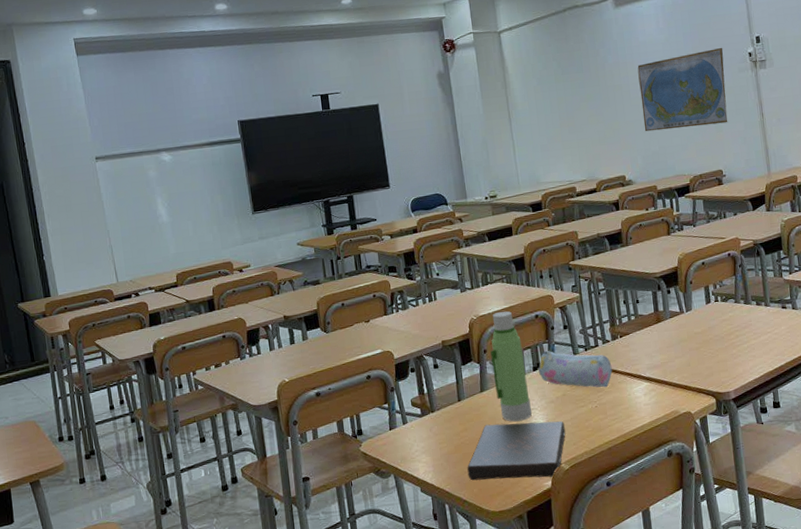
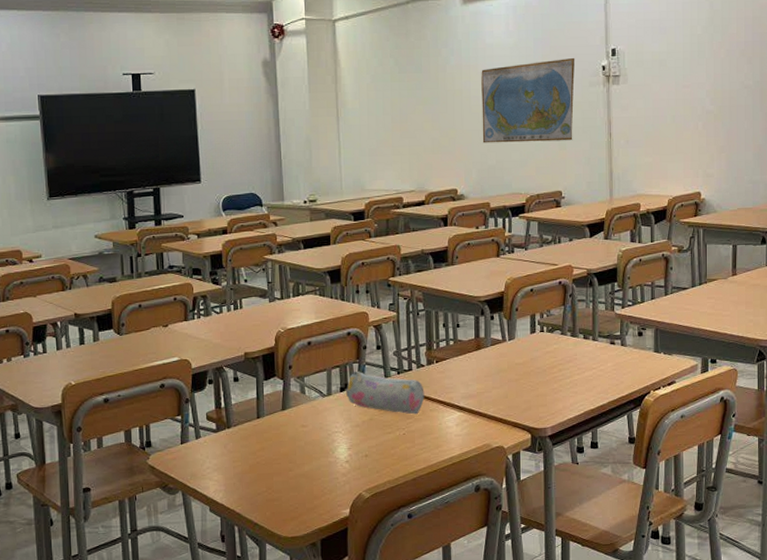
book: present [467,420,566,481] -> none [261,445,369,505]
water bottle: present [490,311,532,422] -> none [296,325,335,444]

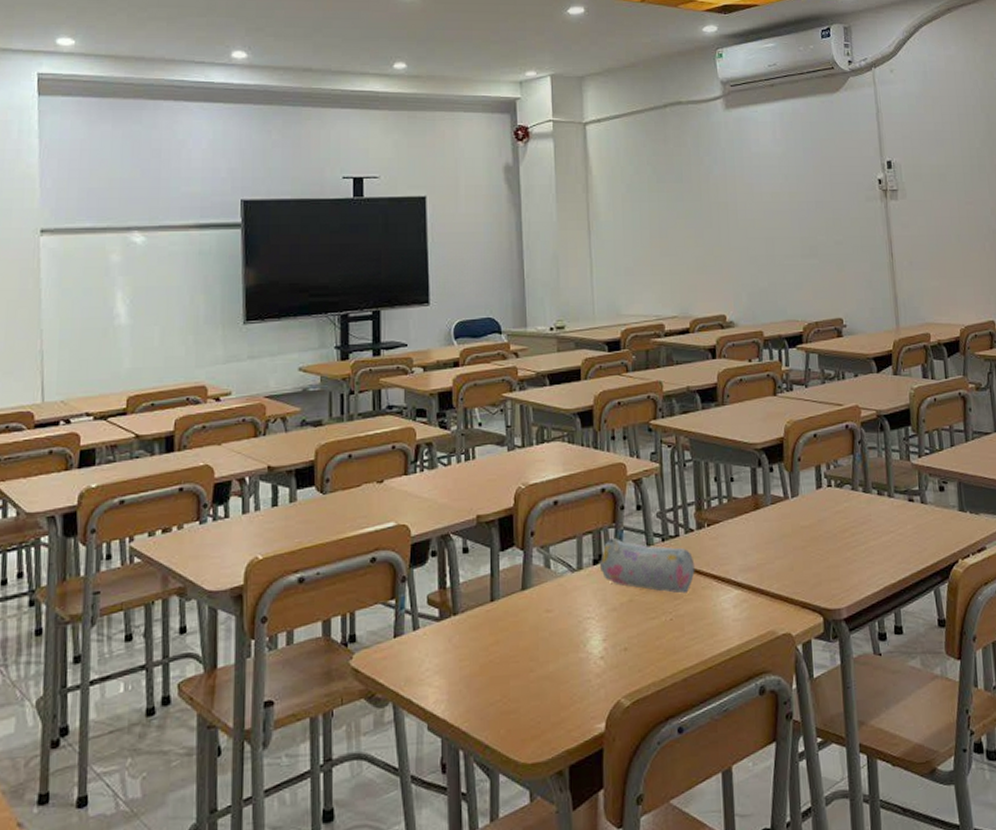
world map: present [481,57,575,143] -> none [748,169,852,263]

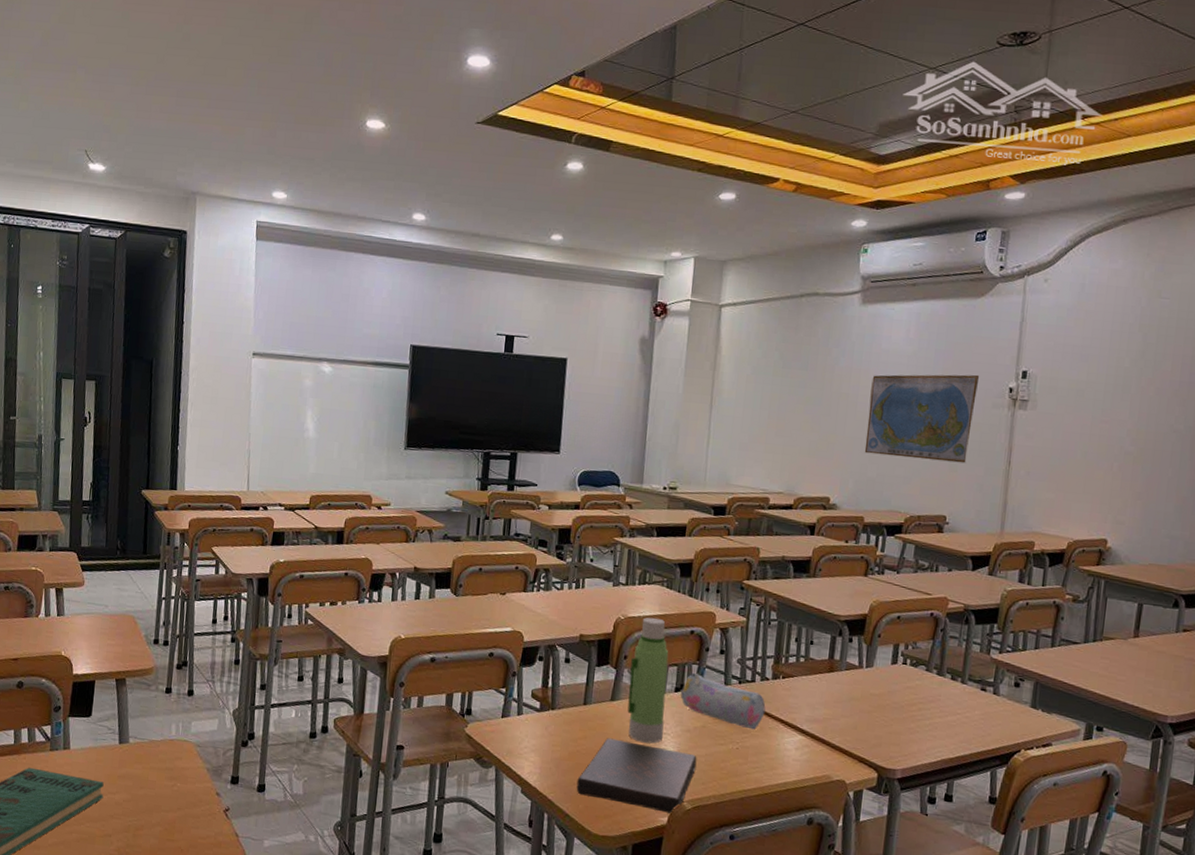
book: none [494,636,629,717] -> present [576,738,697,813]
water bottle: none [539,480,586,635] -> present [627,617,669,744]
world map: none [748,169,852,263] -> present [864,374,980,464]

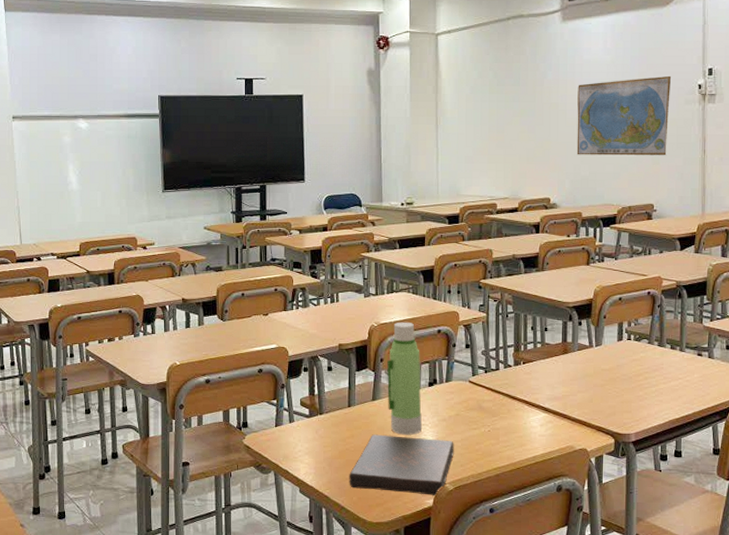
pencil case: present [680,672,766,730] -> none [433,367,511,413]

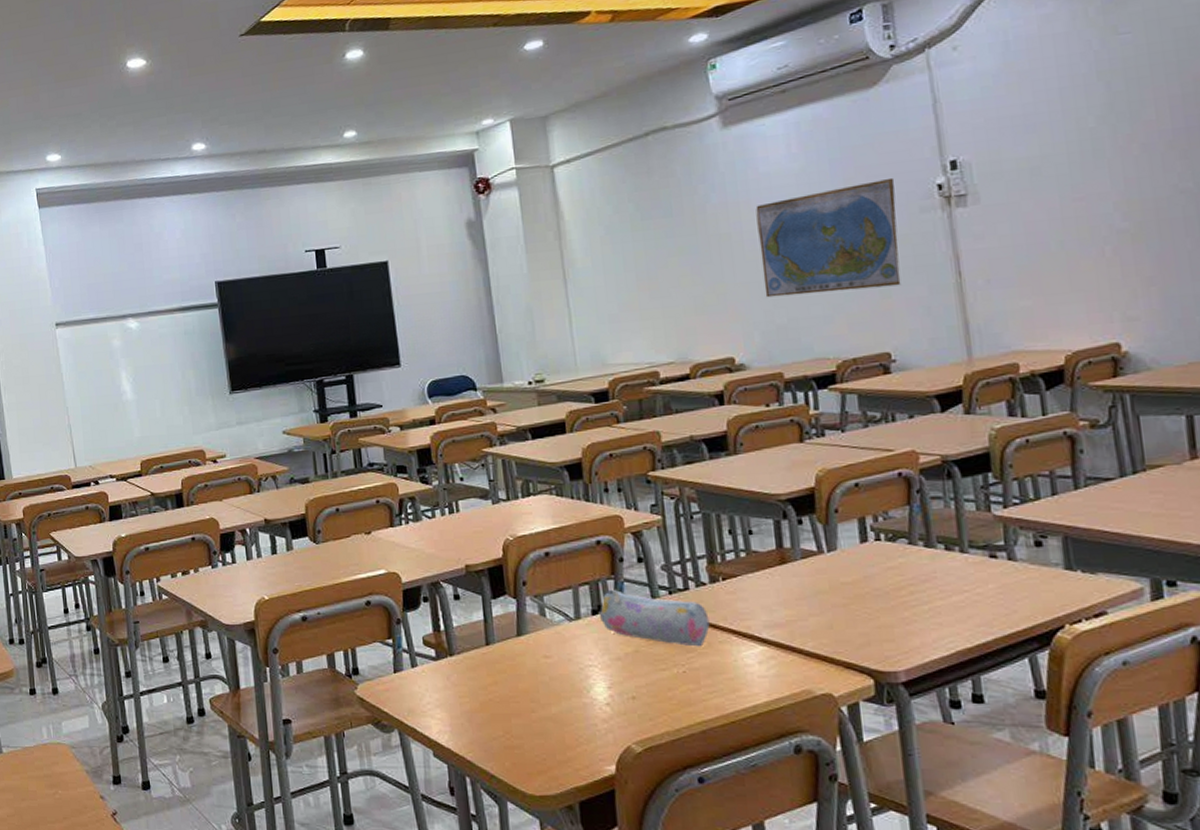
book: present [349,434,454,495] -> none [496,680,638,760]
water bottle: present [387,321,422,435] -> none [532,532,589,680]
pencil case: none [433,367,511,413] -> present [598,589,710,647]

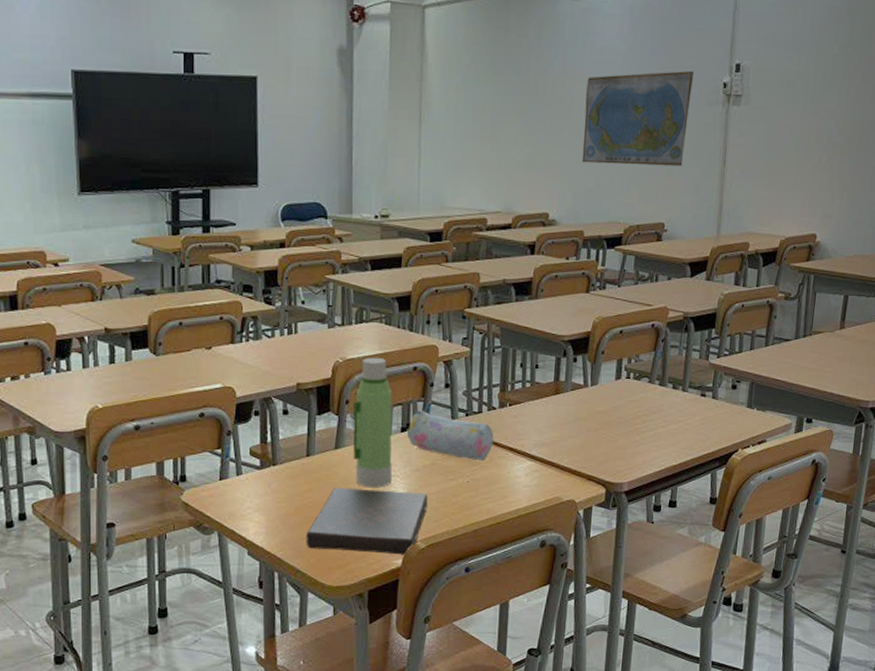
book: none [496,680,638,760] -> present [306,487,428,555]
water bottle: none [532,532,589,680] -> present [352,357,392,487]

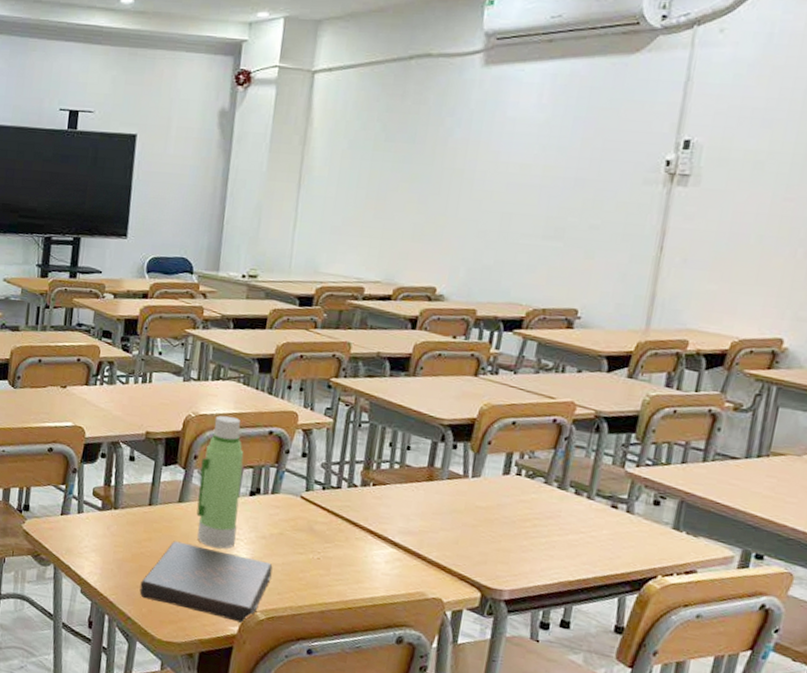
pencil case: present [406,410,494,461] -> none [255,476,353,540]
world map: present [581,70,695,167] -> none [480,145,629,249]

